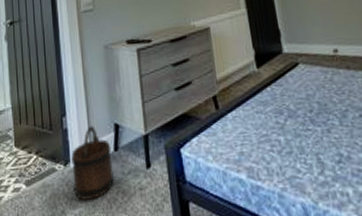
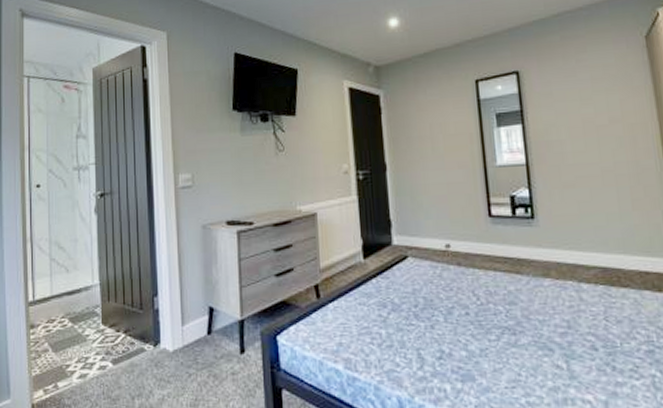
bucket: present [71,125,114,200] -> none [162,307,206,382]

